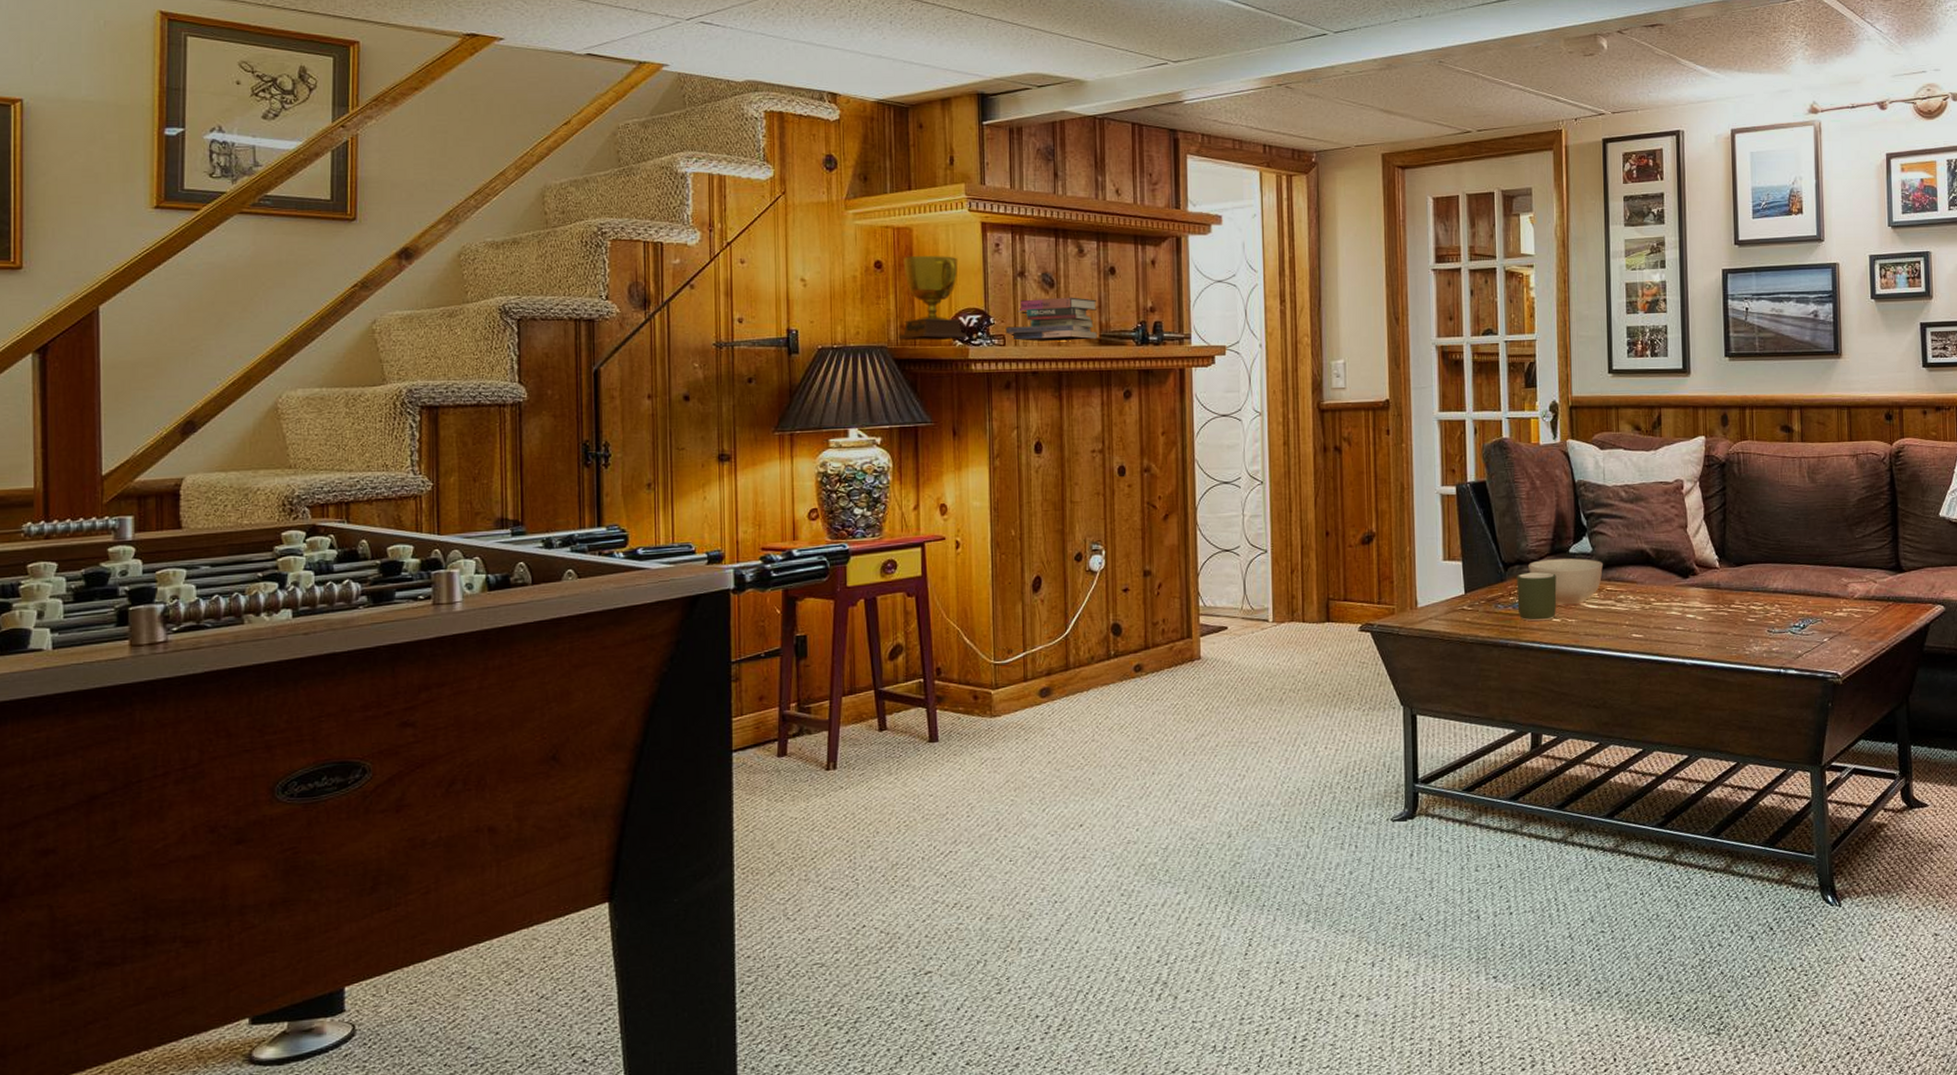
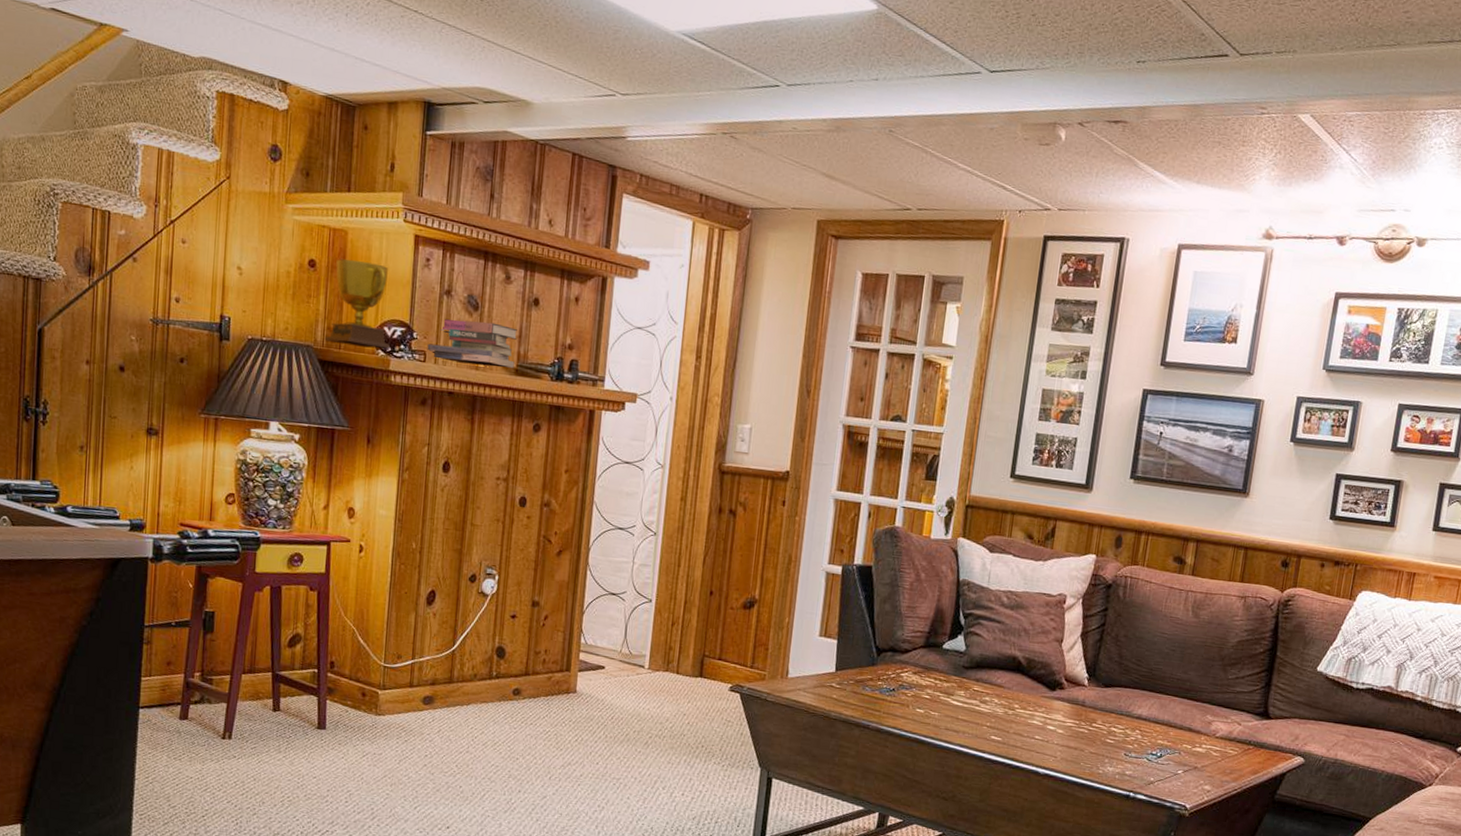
mug: present [1516,572,1557,622] -> none [884,660,927,710]
bowl: present [1528,558,1603,606] -> none [900,650,974,700]

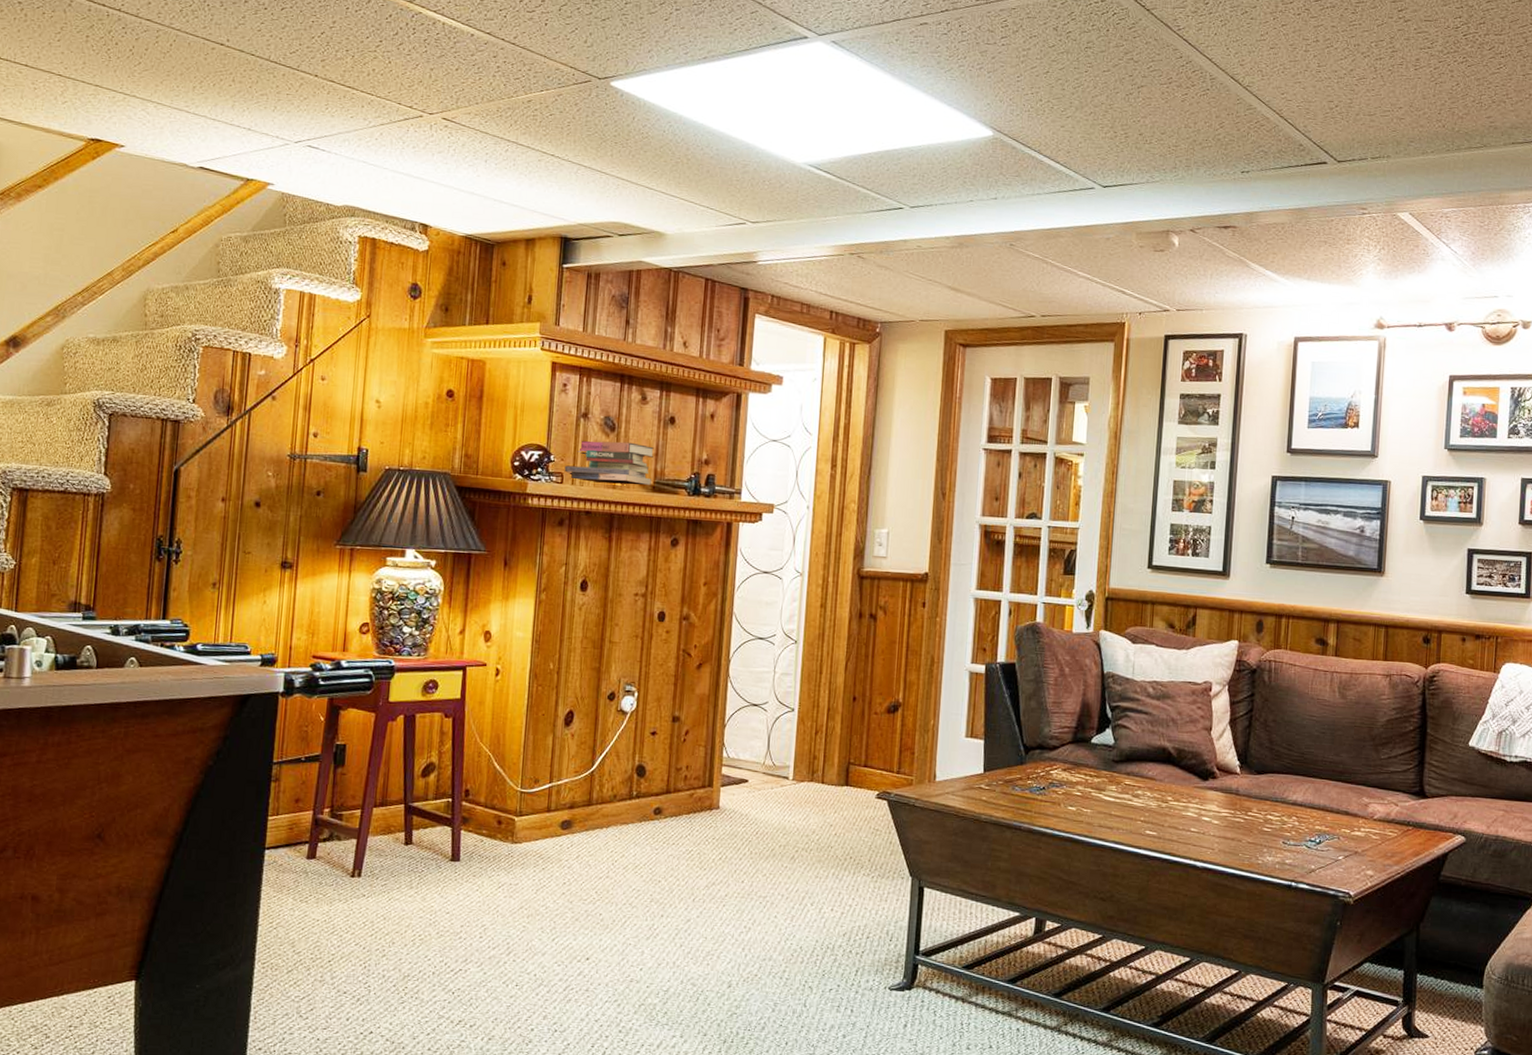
trophy: present [324,259,391,349] -> none [461,388,528,473]

